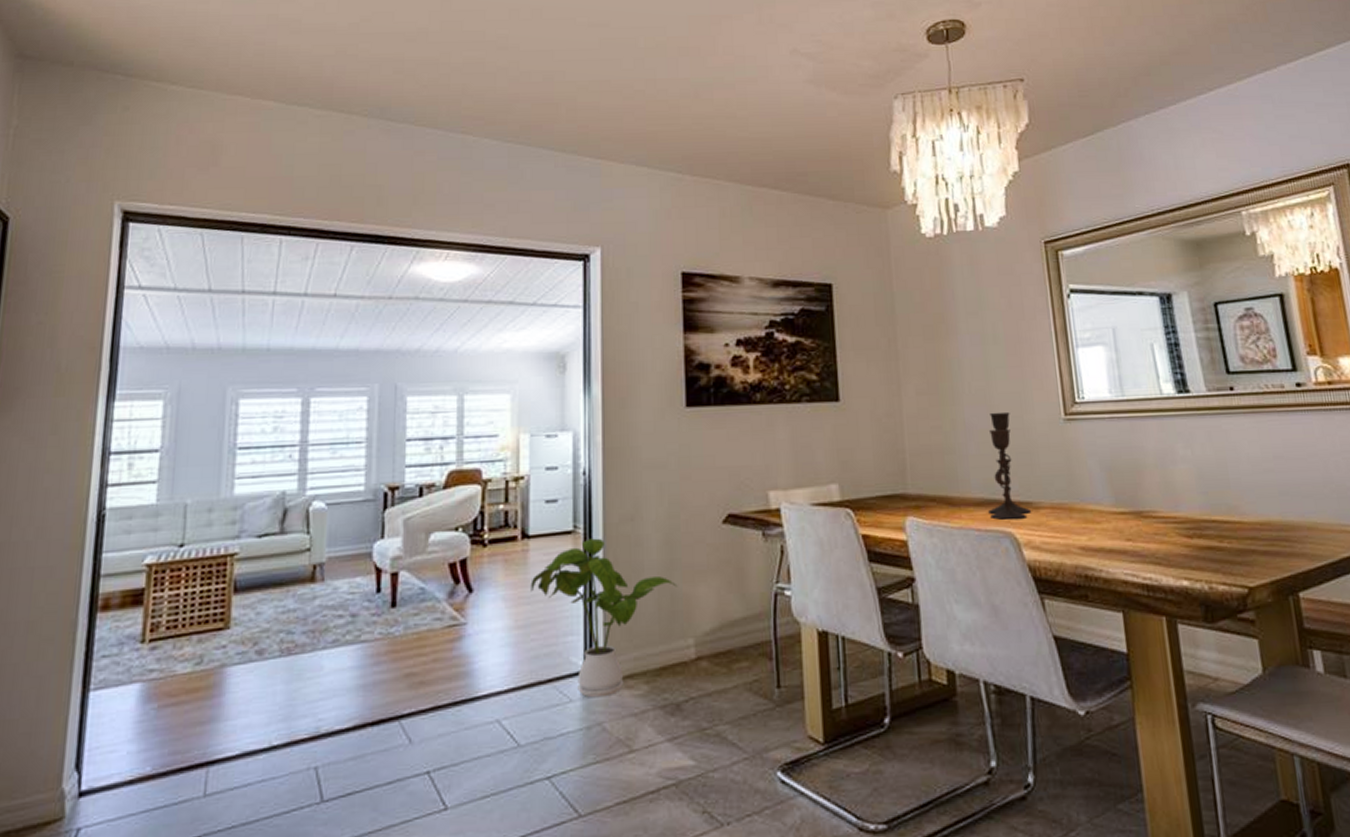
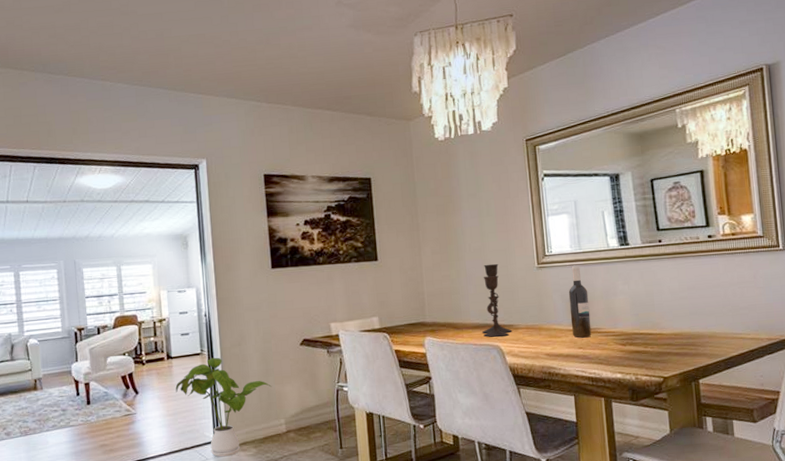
wine bottle: none [1109,418,1144,525] -> present [568,265,592,338]

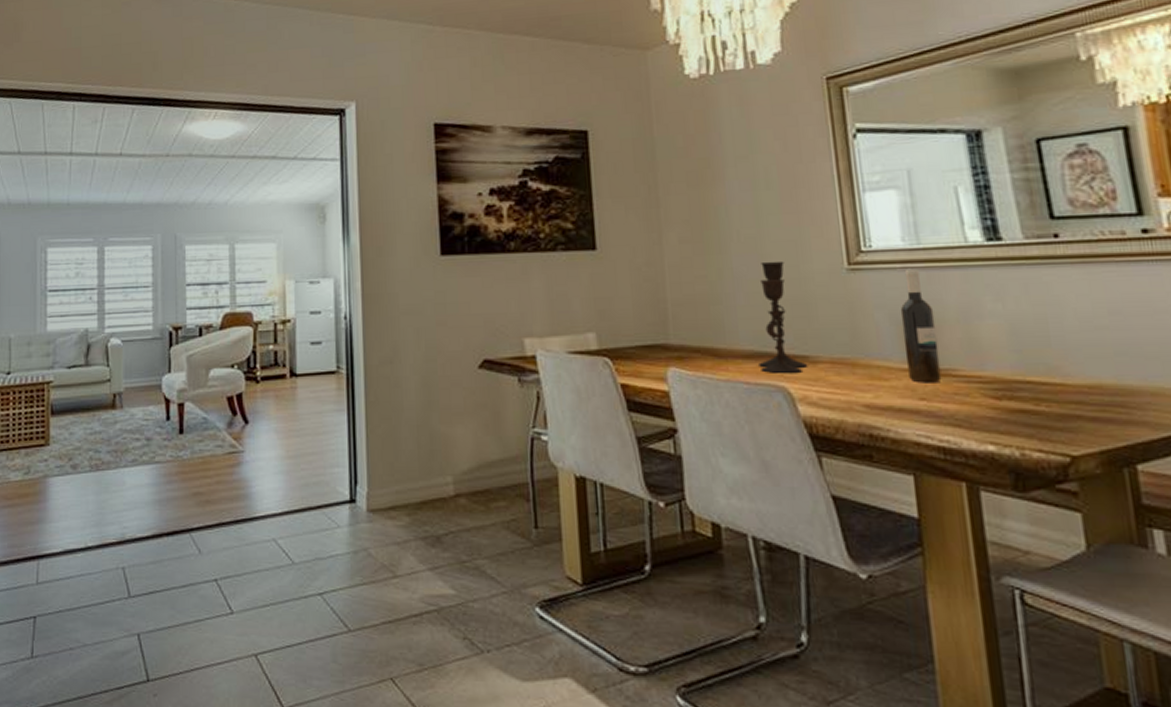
house plant: present [175,357,272,457] -> none [299,378,436,526]

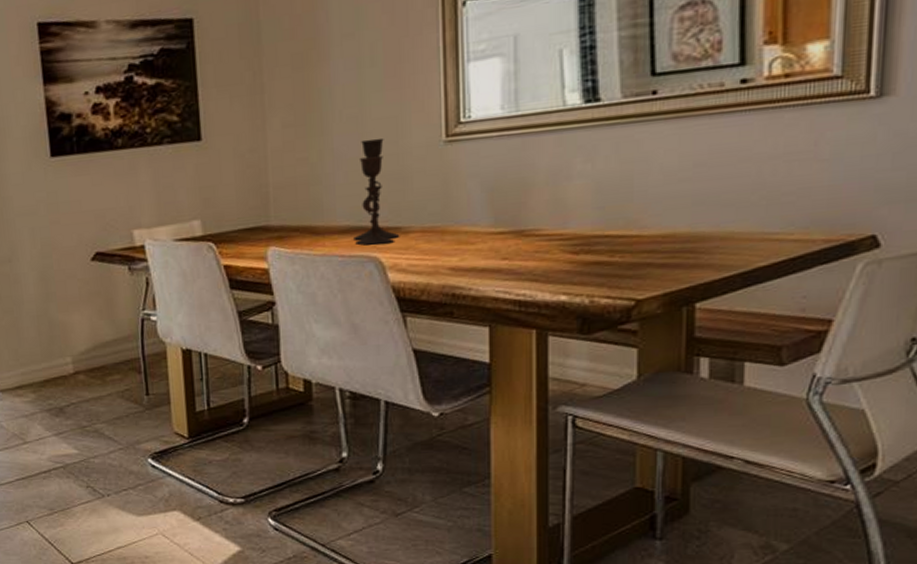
wine bottle: present [900,268,942,383] -> none [492,135,525,244]

